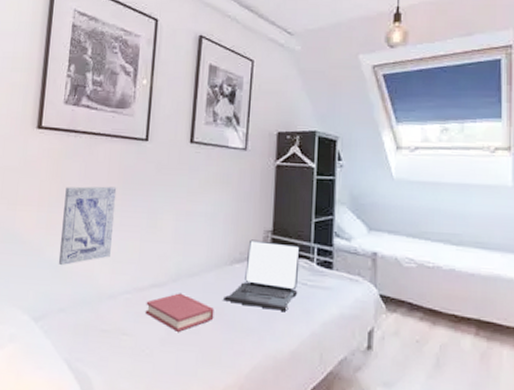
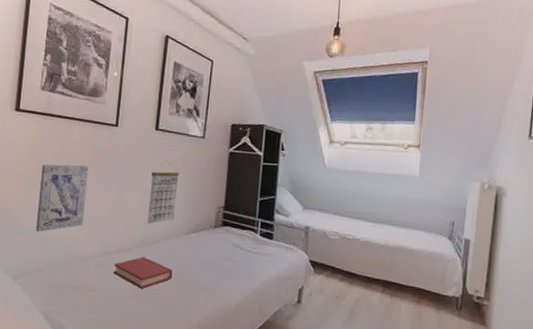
calendar: none [183,179,219,254] -> present [147,161,179,225]
laptop: present [223,239,300,311] -> none [181,214,247,273]

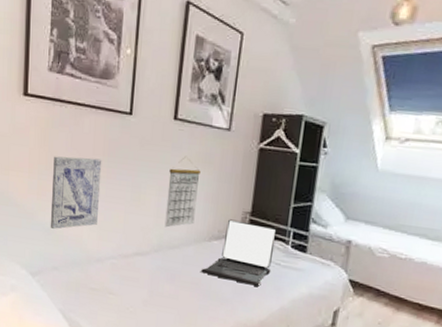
hardback book: present [113,257,173,289] -> none [129,262,192,296]
laptop: none [181,214,247,273] -> present [201,219,277,287]

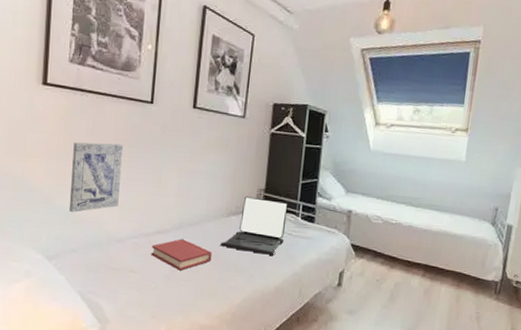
hardback book: none [129,262,192,296] -> present [151,239,212,271]
calendar: present [164,157,201,228] -> none [185,141,219,206]

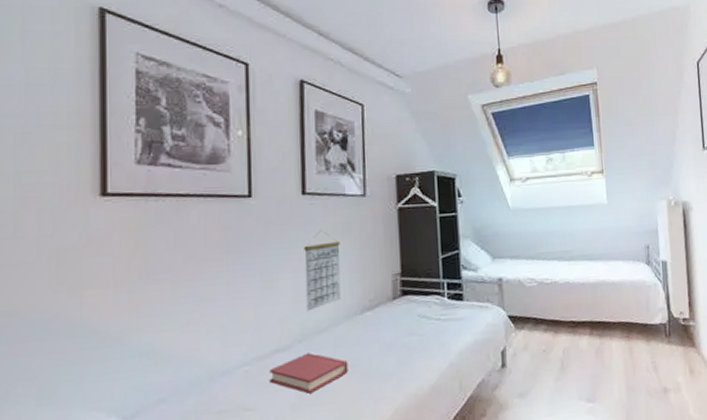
wall art: present [69,142,124,212] -> none [150,252,220,350]
calendar: none [185,141,219,206] -> present [304,231,341,312]
laptop: present [220,196,288,255] -> none [357,283,433,352]

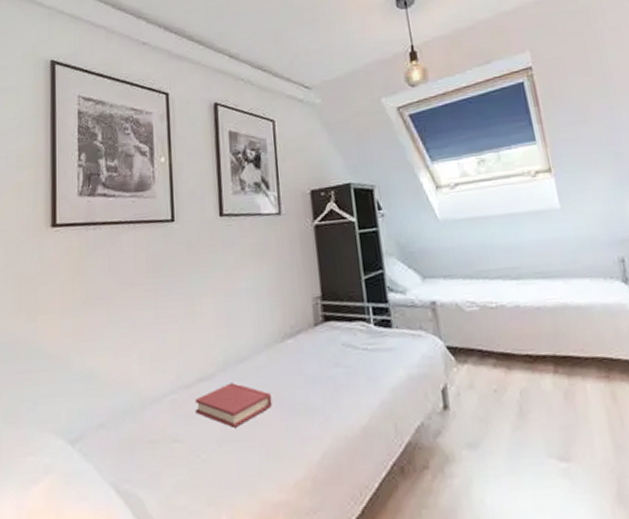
calendar: present [304,231,341,312] -> none [223,253,261,338]

